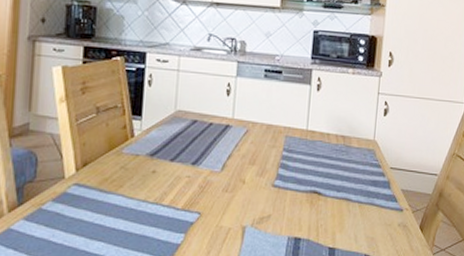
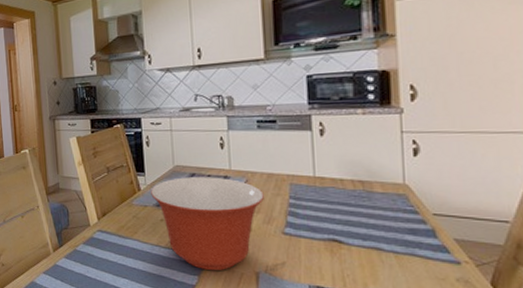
mixing bowl: none [145,124,261,226] -> present [151,177,264,270]

